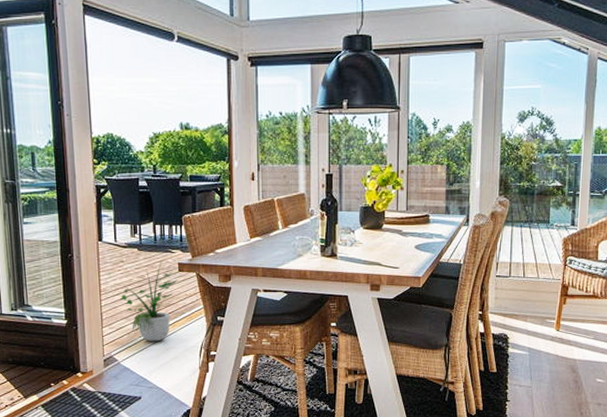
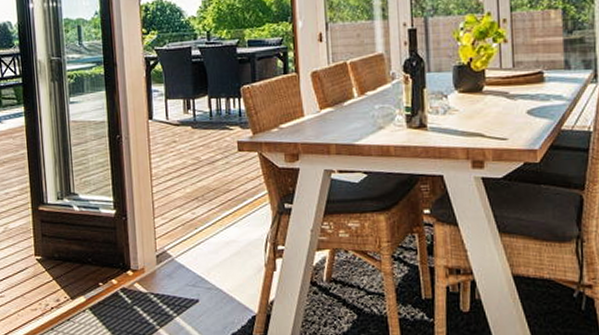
potted plant: present [120,261,178,342] -> none [173,140,237,234]

